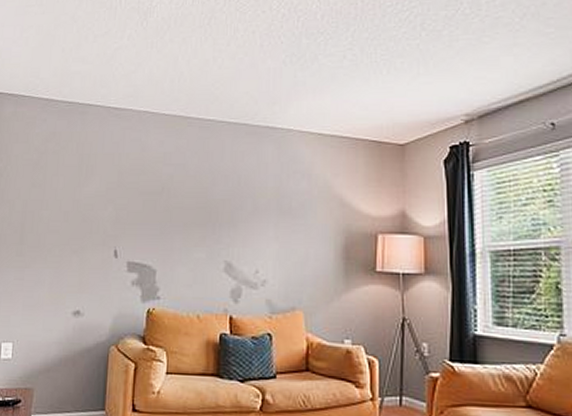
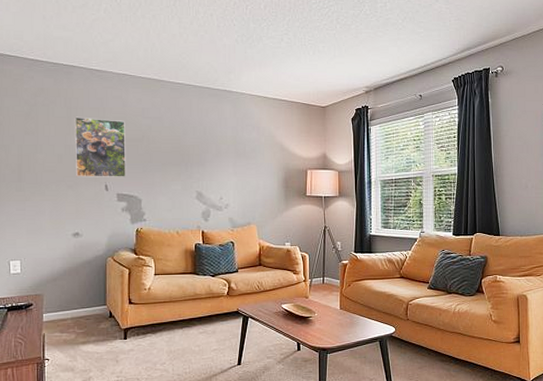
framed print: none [82,165,143,241] -> present [74,116,126,177]

